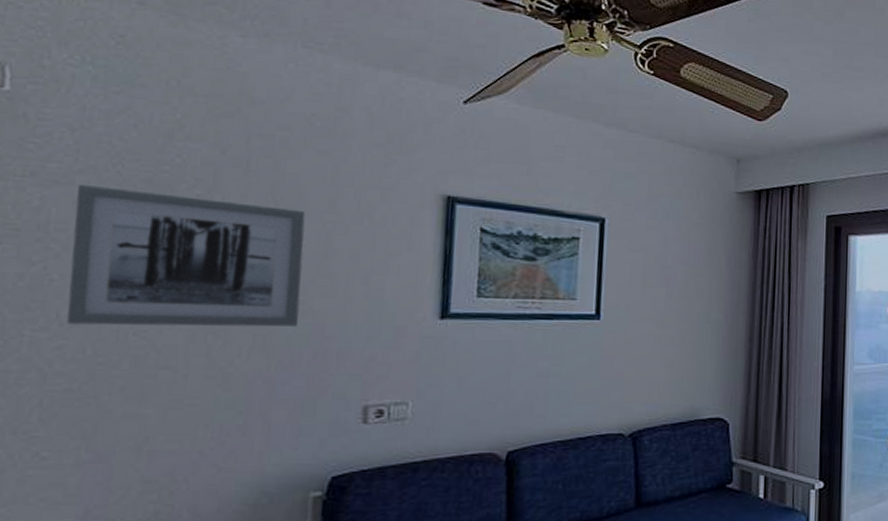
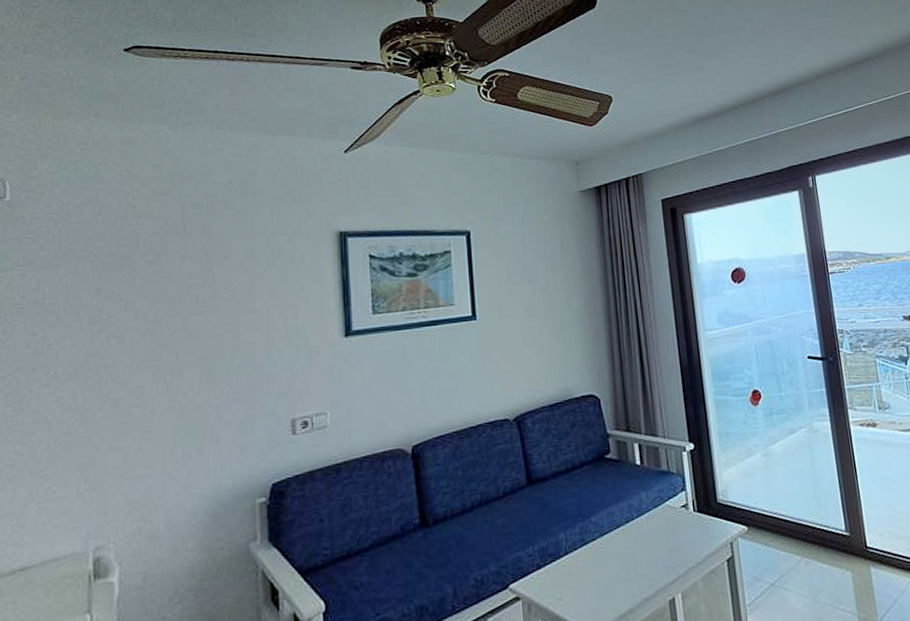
wall art: present [67,183,306,327] -> none [62,261,234,379]

